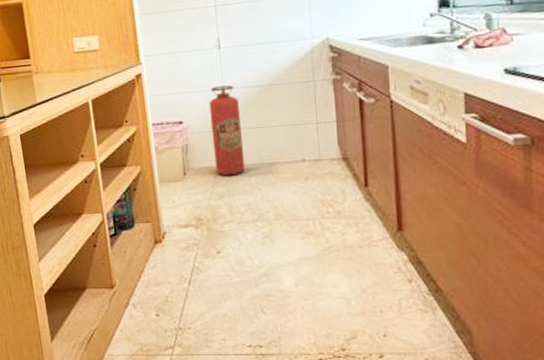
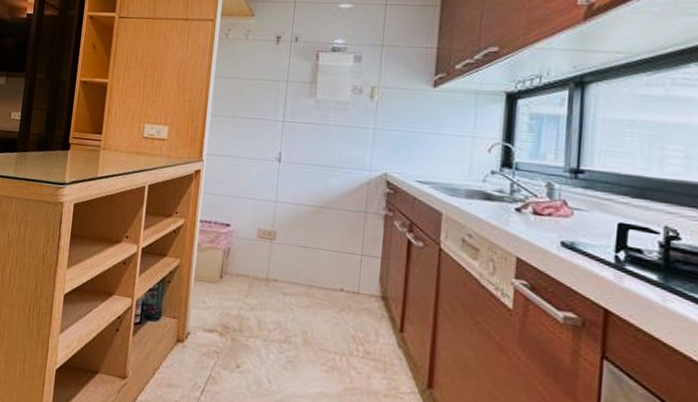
fire extinguisher: present [208,85,245,176] -> none [252,197,288,290]

